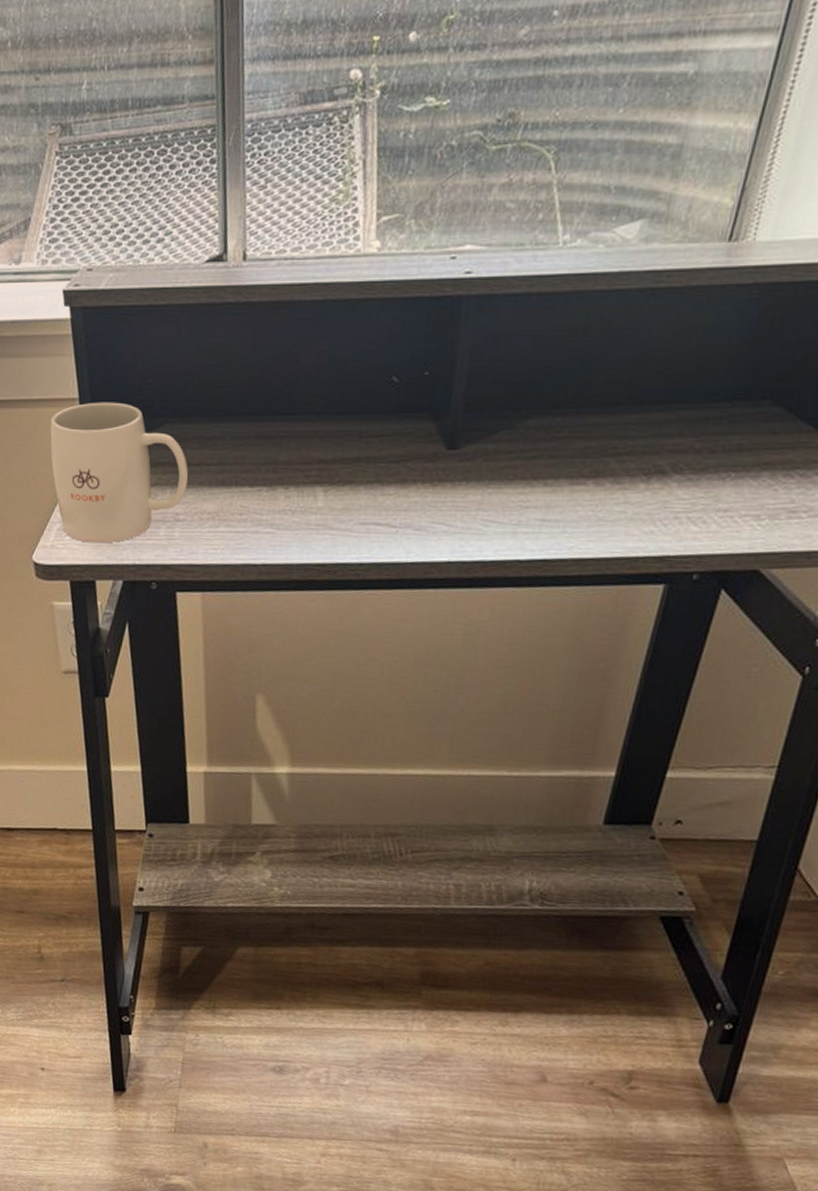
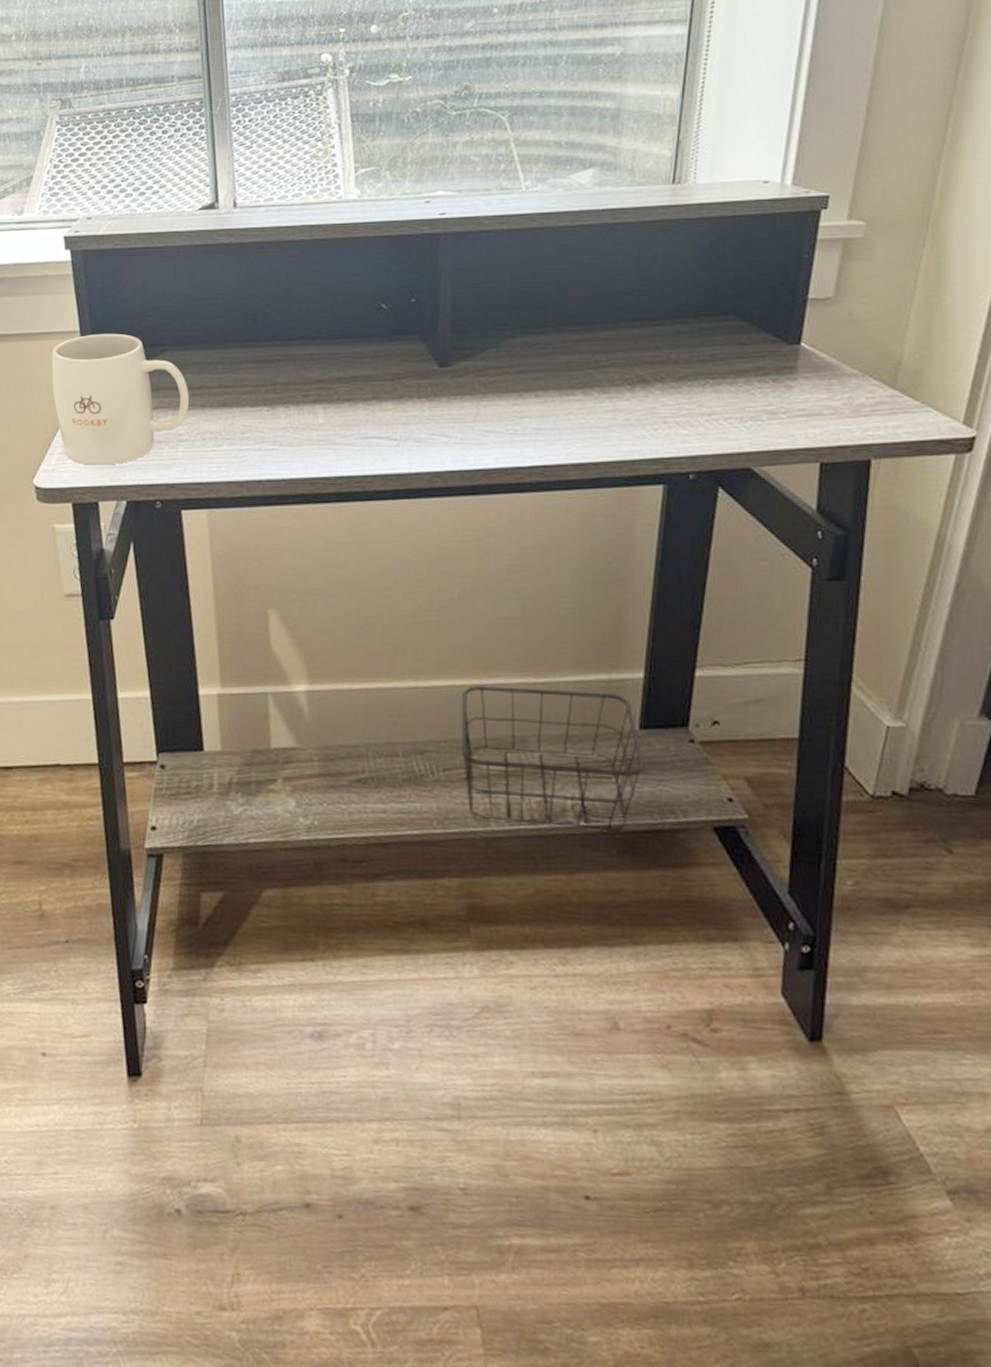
basket: none [430,775,605,915] -> present [461,684,645,831]

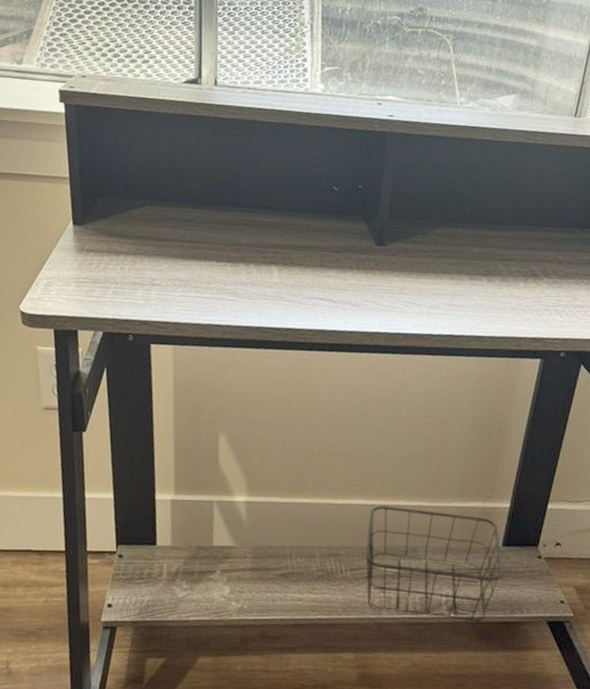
mug: present [51,333,190,466] -> none [41,182,165,300]

